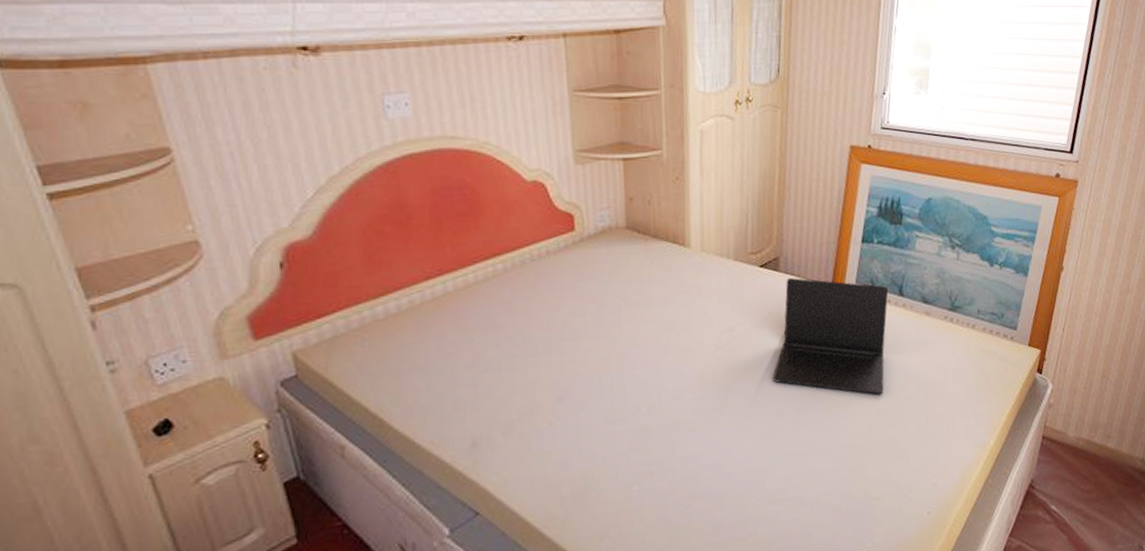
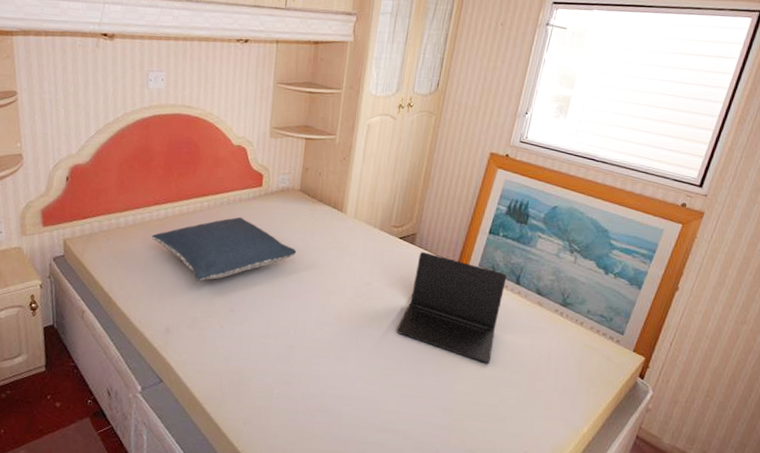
pillow: none [428,275,634,371] -> present [151,217,297,281]

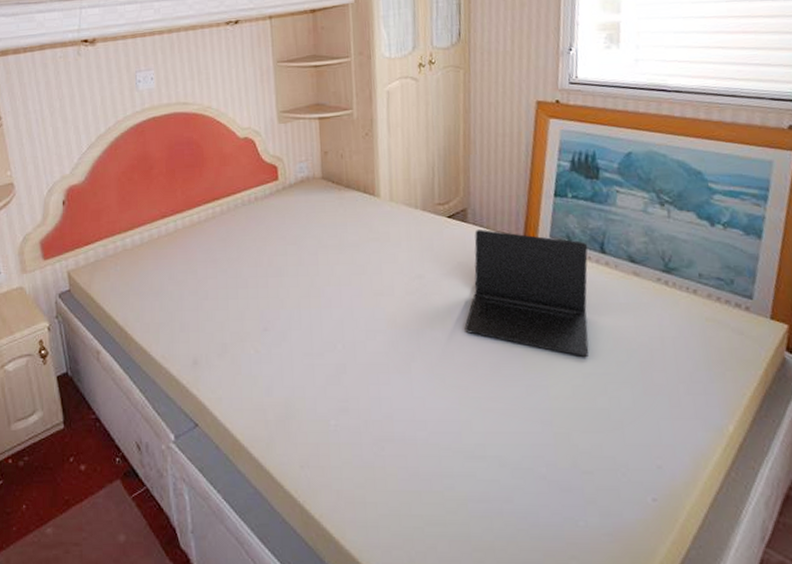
pillow: present [151,217,297,281] -> none [163,218,330,300]

